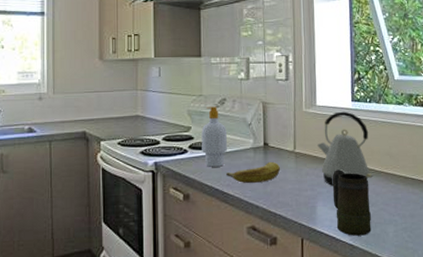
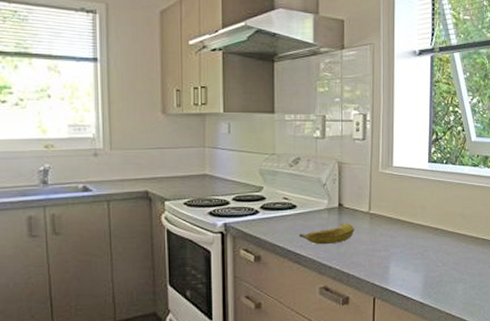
soap bottle: present [201,106,227,167] -> none [274,166,300,228]
kettle: present [318,111,373,186] -> none [393,172,446,246]
mug: present [332,169,372,236] -> none [405,230,442,294]

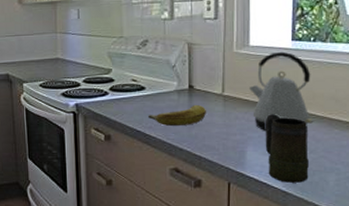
kettle: none [393,172,446,246] -> present [249,51,314,130]
mug: none [405,230,442,294] -> present [265,114,309,183]

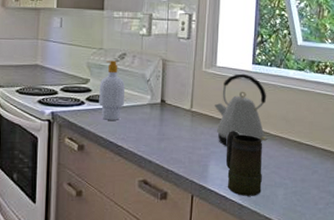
soap bottle: none [122,48,149,109] -> present [99,60,125,120]
banana: present [147,104,207,127] -> none [121,118,176,139]

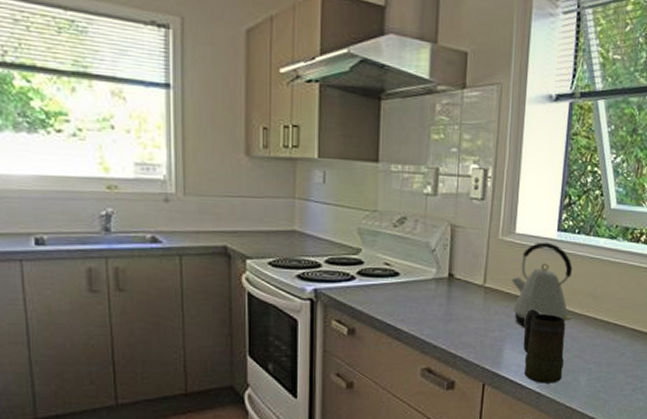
soap bottle: present [99,60,125,120] -> none [373,225,405,299]

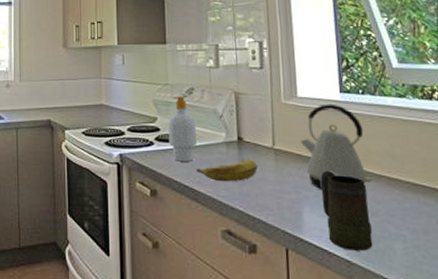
soap bottle: none [373,225,405,299] -> present [168,96,197,162]
banana: none [400,295,467,320] -> present [195,158,259,182]

